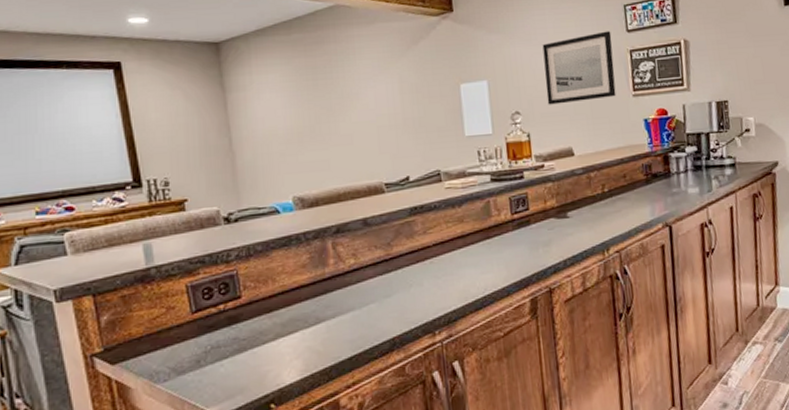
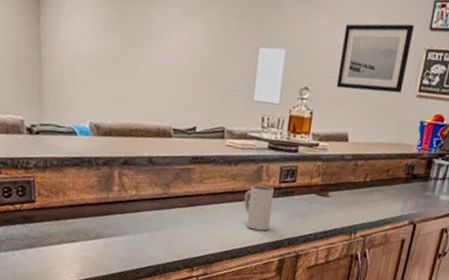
mug: none [477,221,512,273] -> present [244,185,274,231]

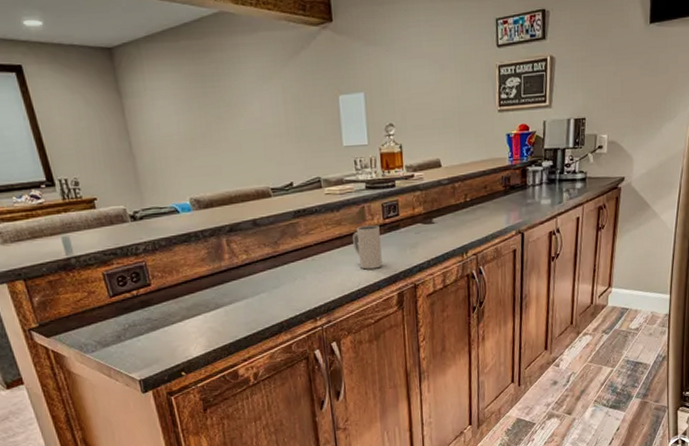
wall art: present [336,23,415,94] -> none [416,45,483,118]

